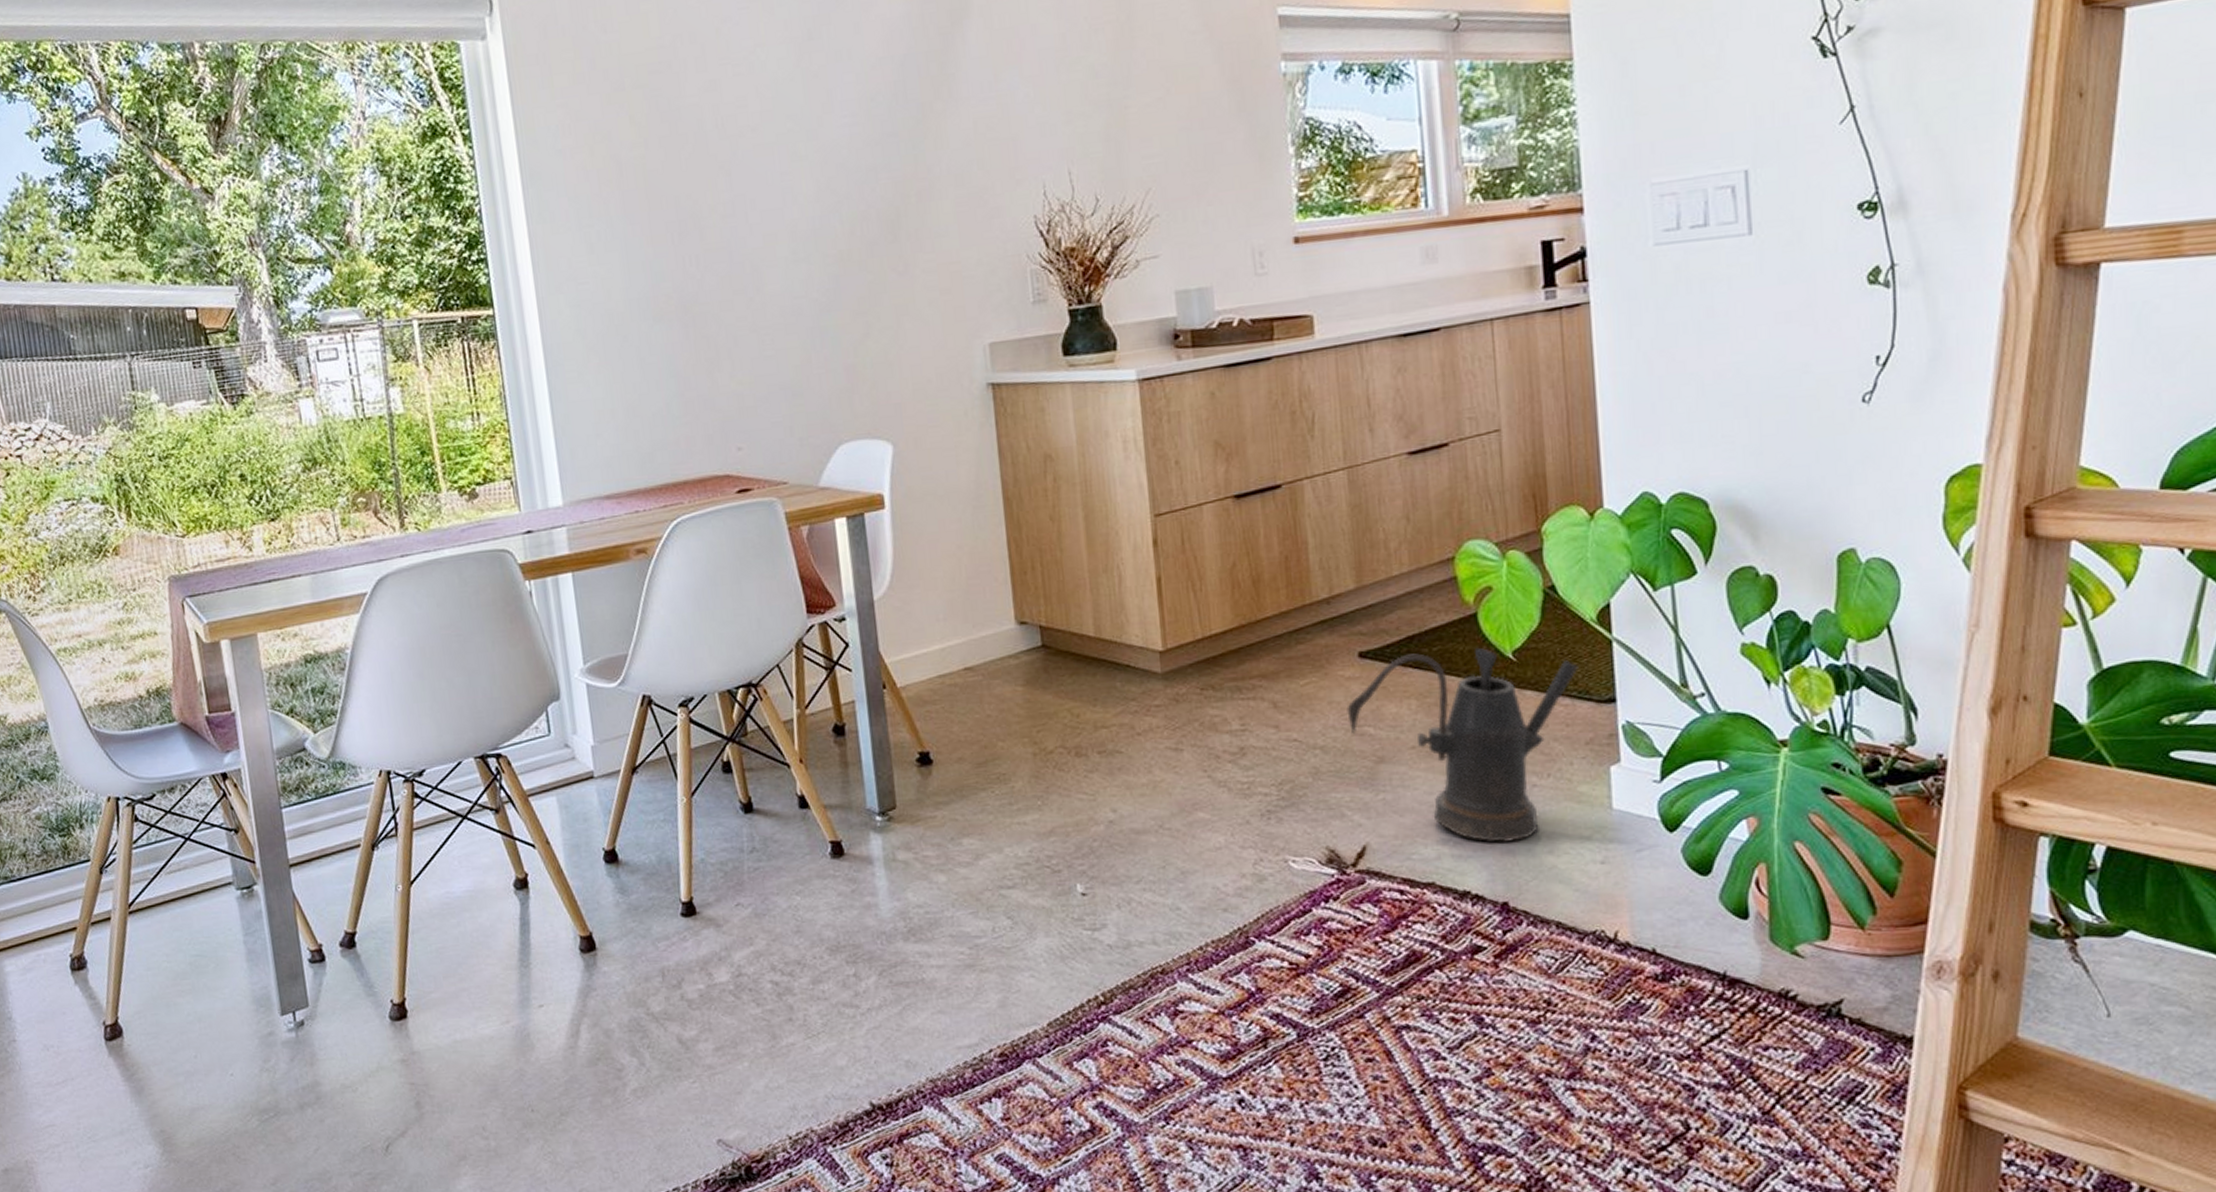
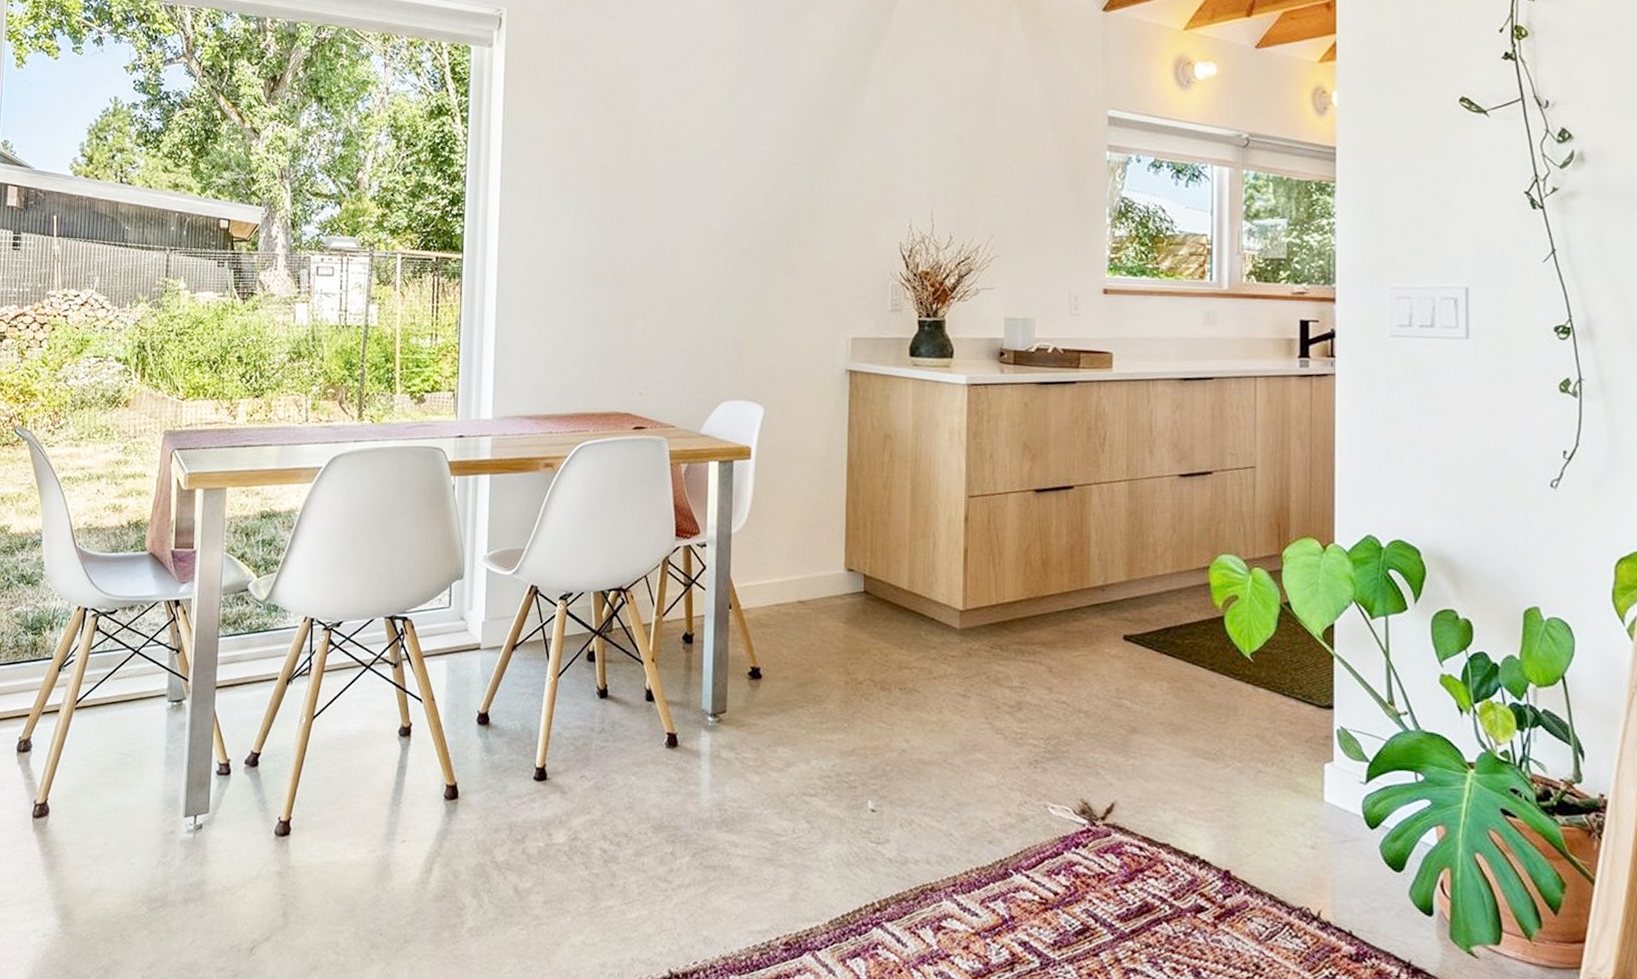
watering can: present [1347,647,1578,842] -> none [1109,643,1304,818]

